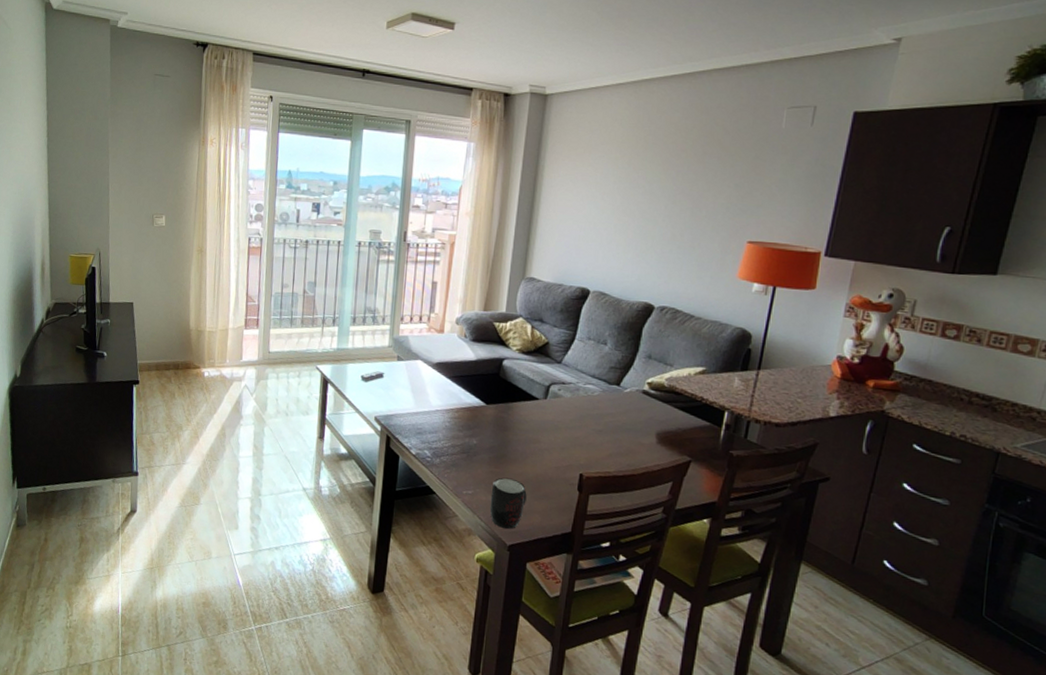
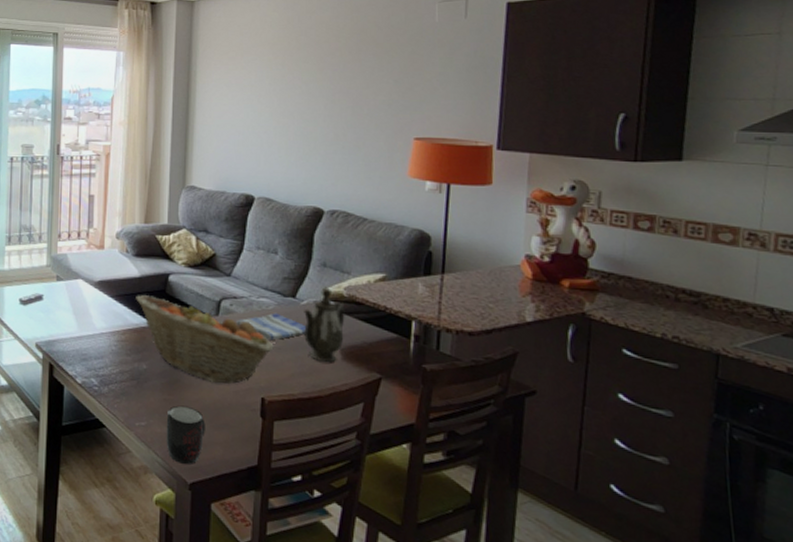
fruit basket: none [471,377,596,461] -> present [136,295,274,384]
dish towel: none [563,398,627,424] -> present [237,312,306,341]
teapot: none [624,377,665,446] -> present [304,287,345,363]

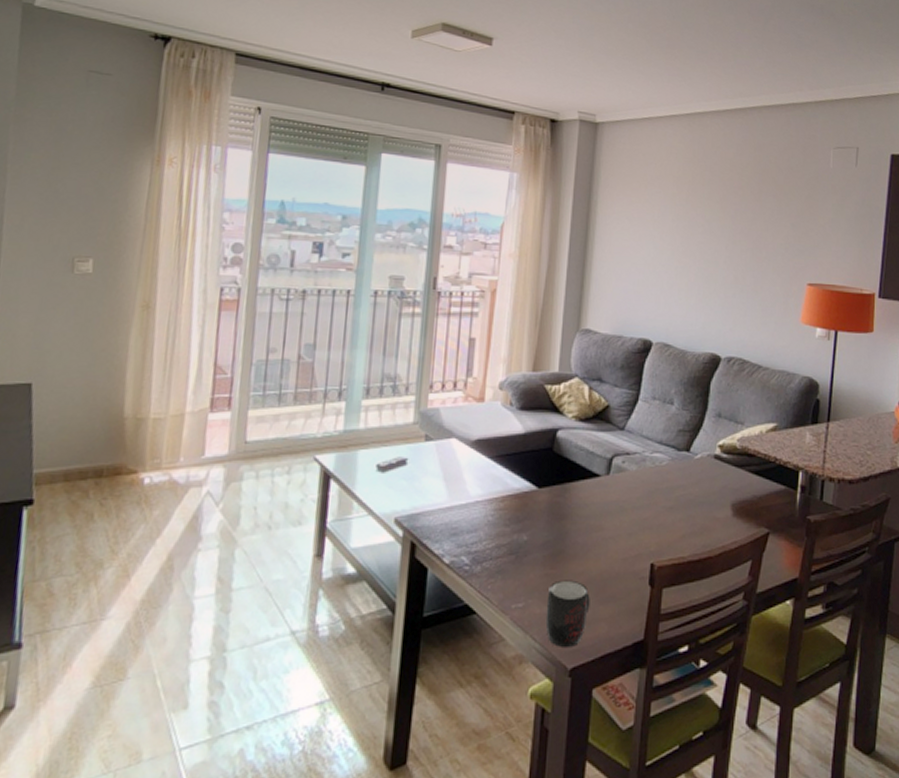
fruit basket: present [136,295,274,384] -> none [518,454,666,552]
dish towel: present [237,312,306,341] -> none [628,468,698,500]
teapot: present [304,287,345,363] -> none [697,439,737,520]

